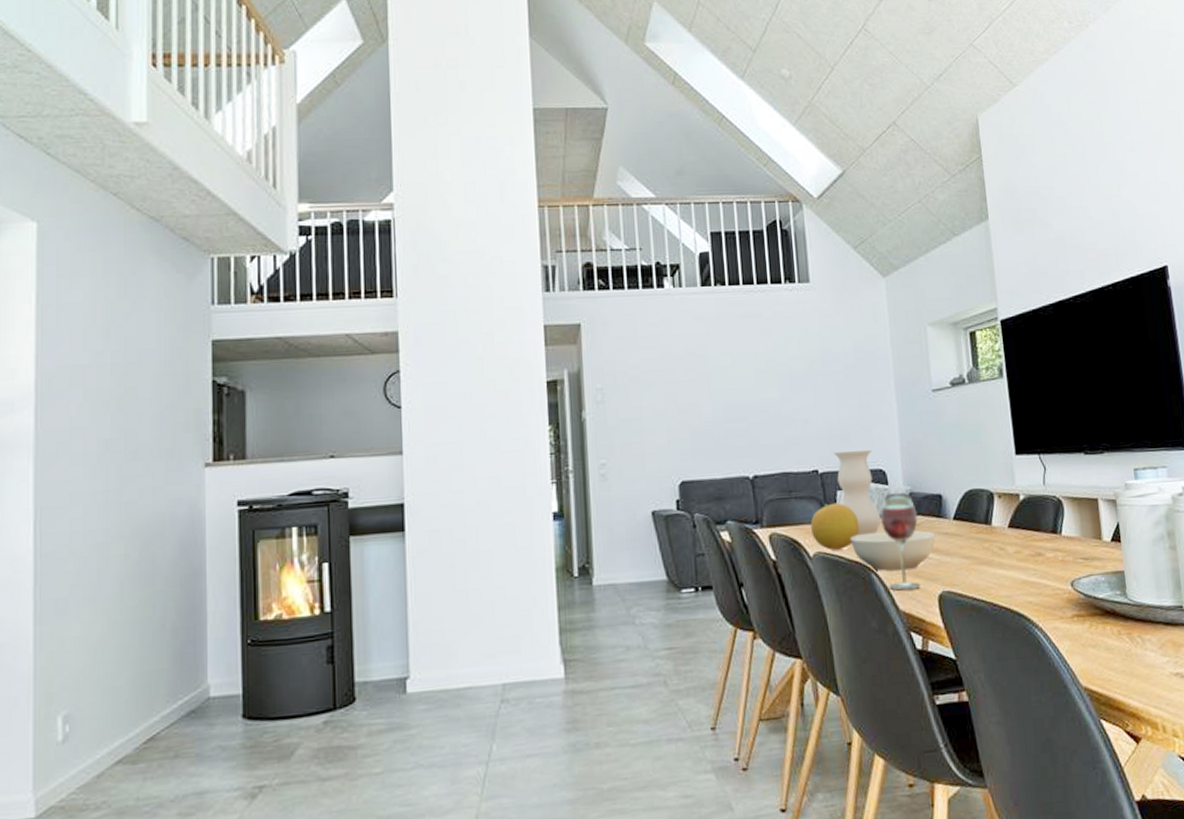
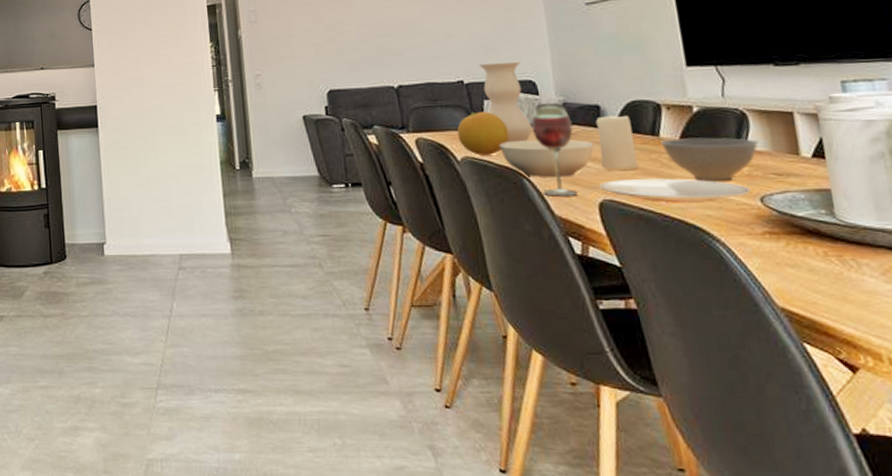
candle: none [938,504,974,562] -> present [595,115,639,172]
plate: none [938,566,1064,591] -> present [598,178,751,203]
bowl: none [992,524,1071,570] -> present [660,137,759,183]

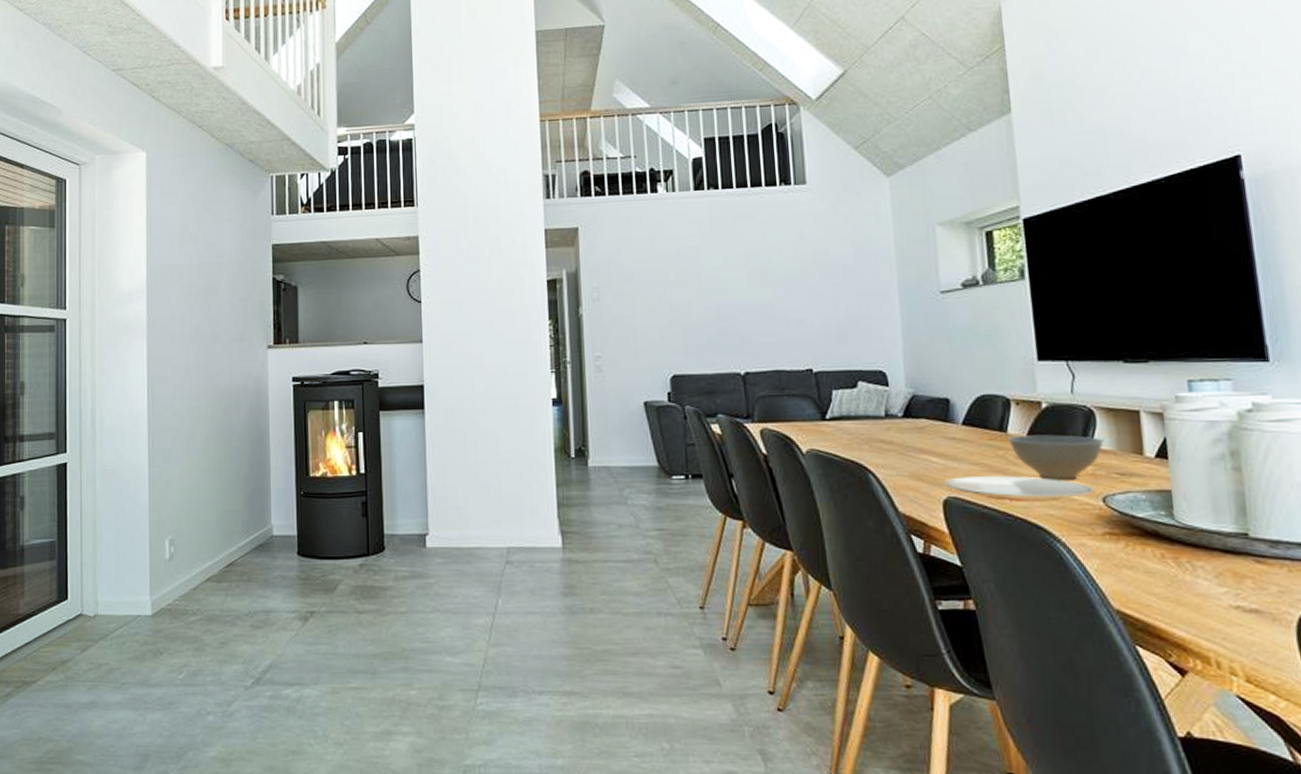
fruit: present [457,111,510,156] -> none [803,402,857,448]
vase: present [479,61,533,143] -> none [829,350,881,436]
bowl: present [500,140,594,178] -> none [846,434,942,473]
wineglass: present [530,103,577,197] -> none [879,395,922,493]
candle: present [595,115,639,172] -> none [944,409,985,468]

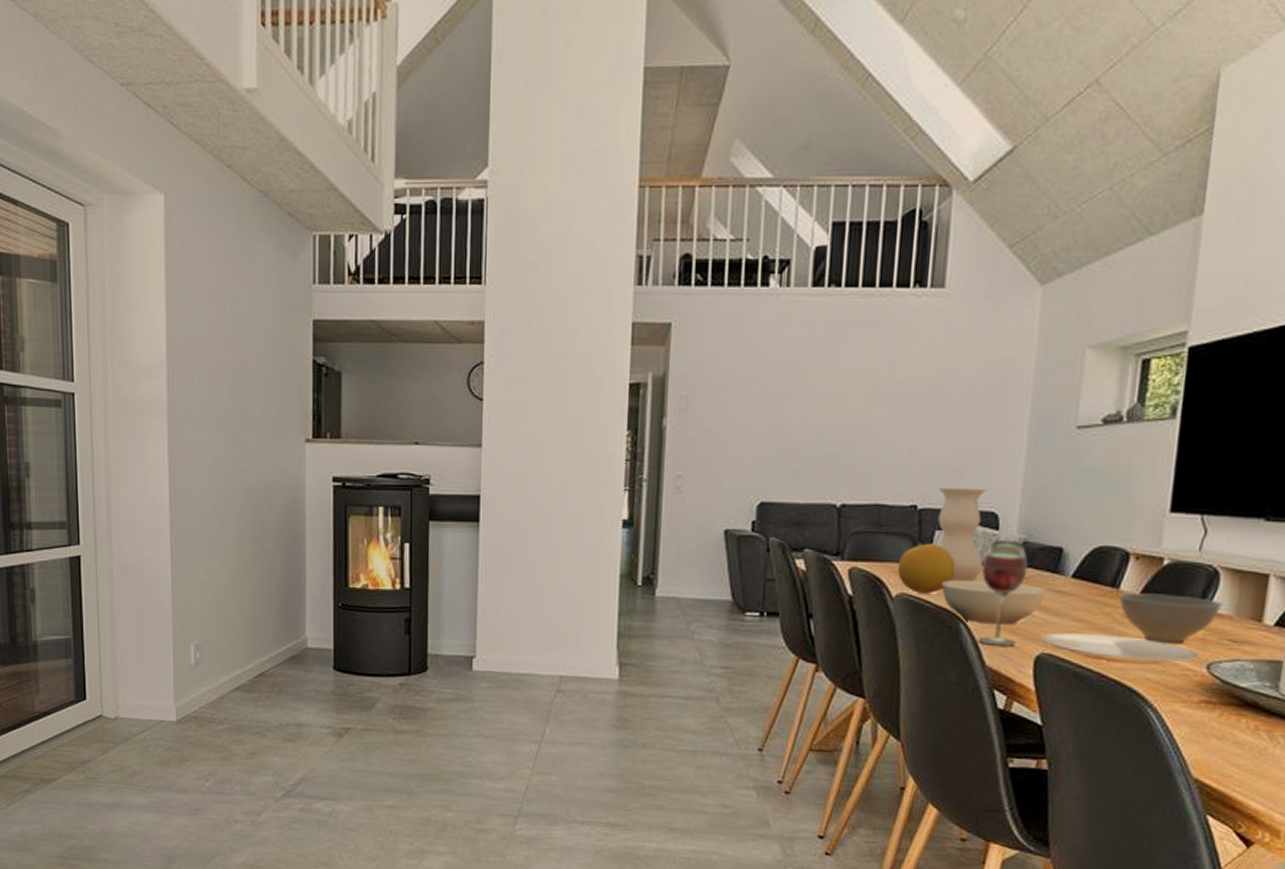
fruit: none [803,402,857,448] -> present [897,542,956,594]
vase: none [829,350,881,436] -> present [937,487,987,583]
bowl: none [846,434,942,473] -> present [942,580,1046,626]
wineglass: none [879,395,922,493] -> present [978,540,1029,646]

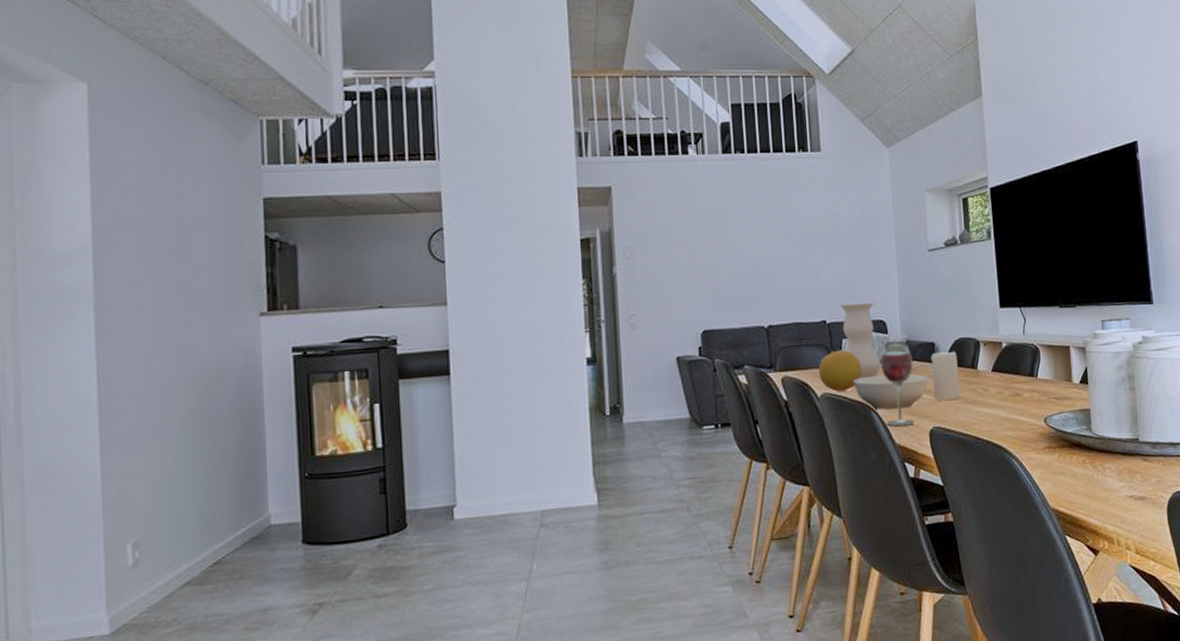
plate: present [1040,633,1200,665] -> none [930,405,1038,427]
candle: none [1048,561,1093,624] -> present [931,351,961,402]
bowl: present [1118,592,1223,645] -> none [977,369,1046,408]

